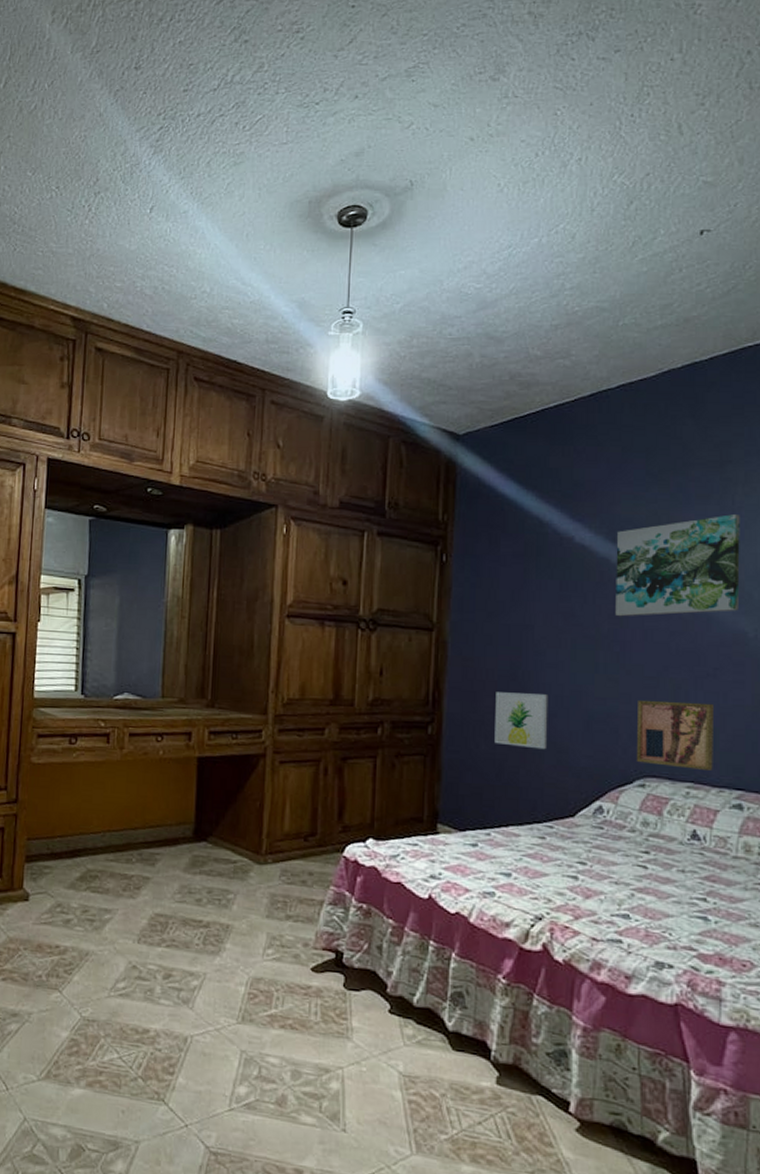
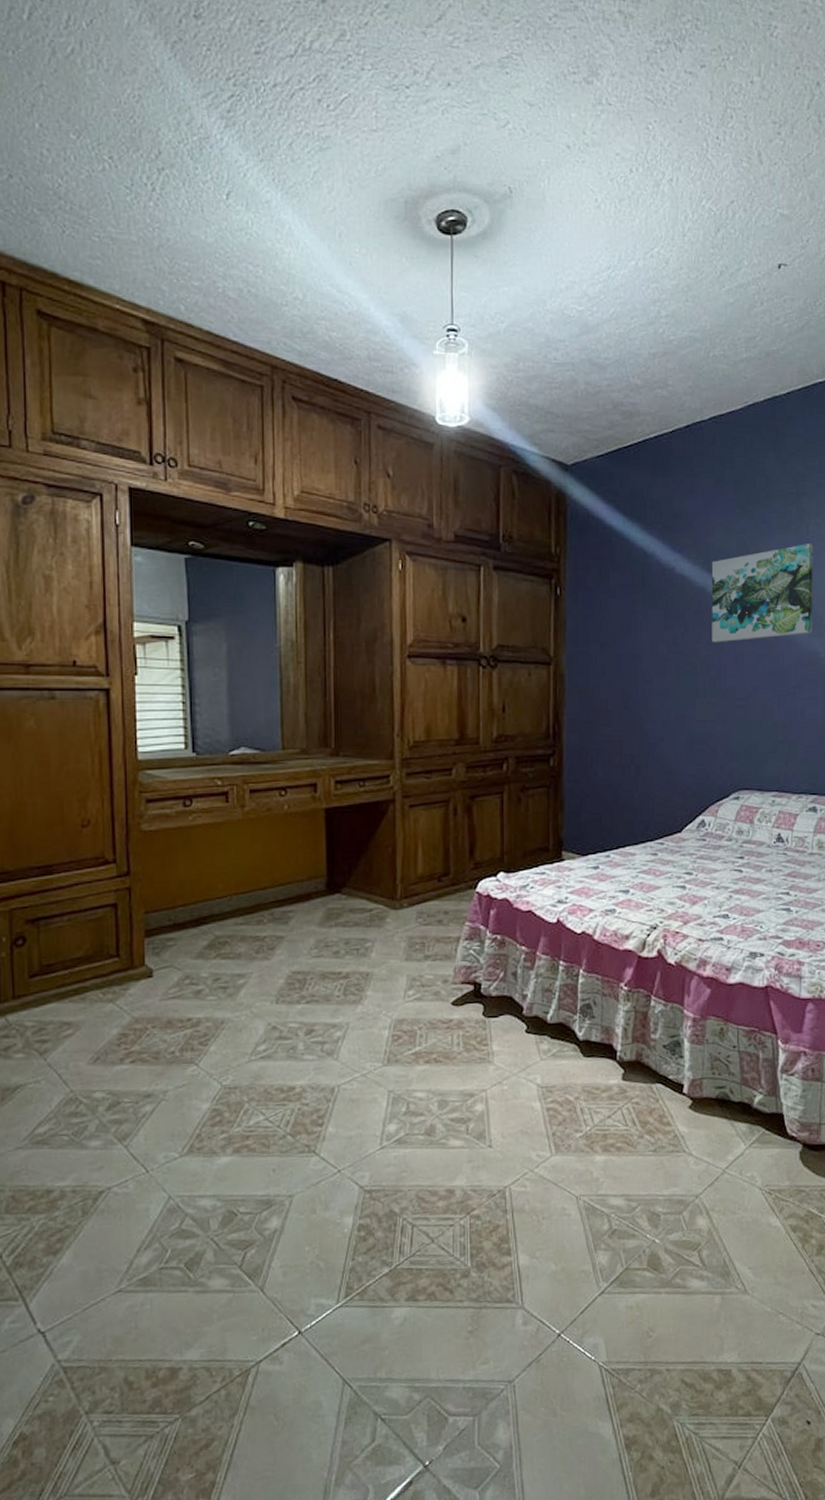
wall art: present [494,692,548,750] -> none [610,720,657,773]
wall art: present [636,699,715,770] -> none [731,719,794,780]

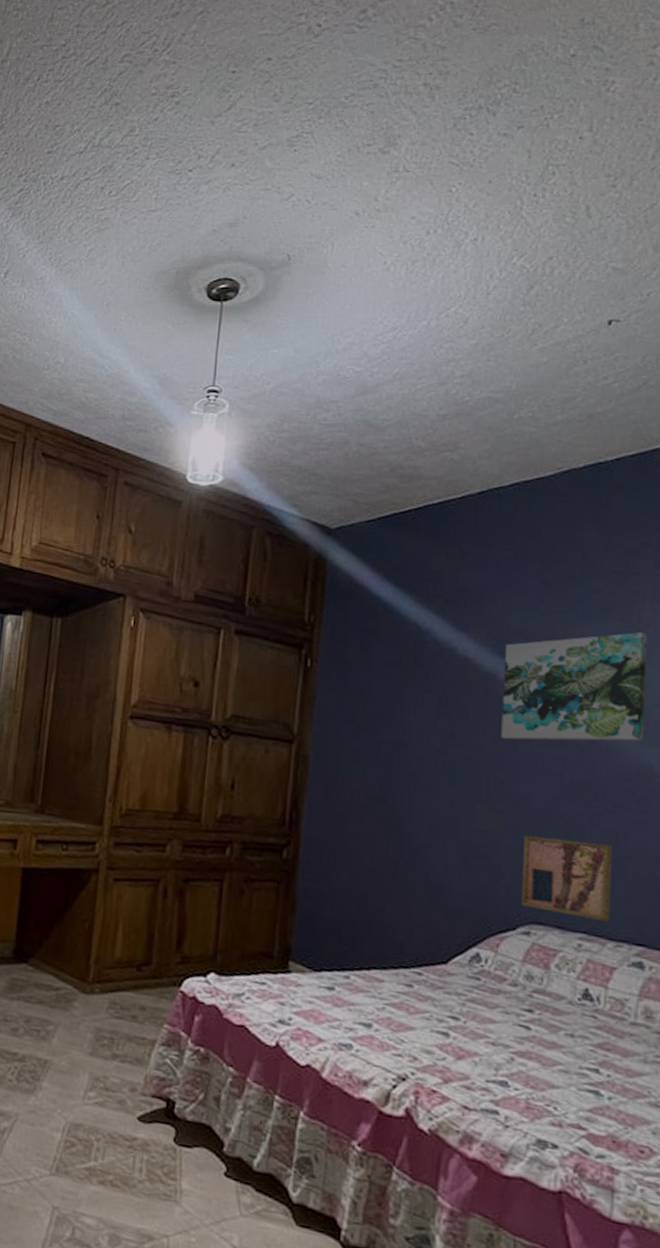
wall art: none [731,719,794,780] -> present [520,834,613,921]

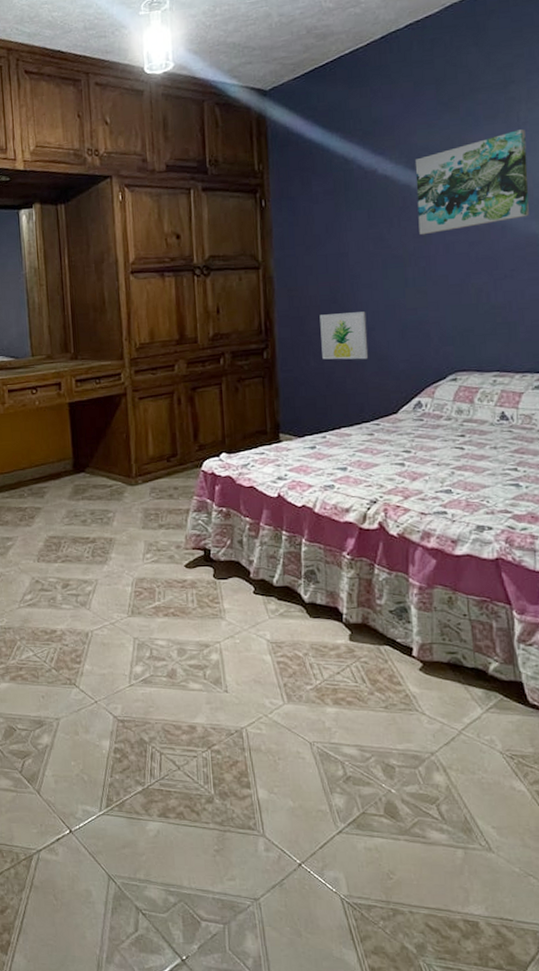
wall art: none [358,816,422,885] -> present [319,311,369,360]
wall art: present [520,834,613,921] -> none [445,301,516,361]

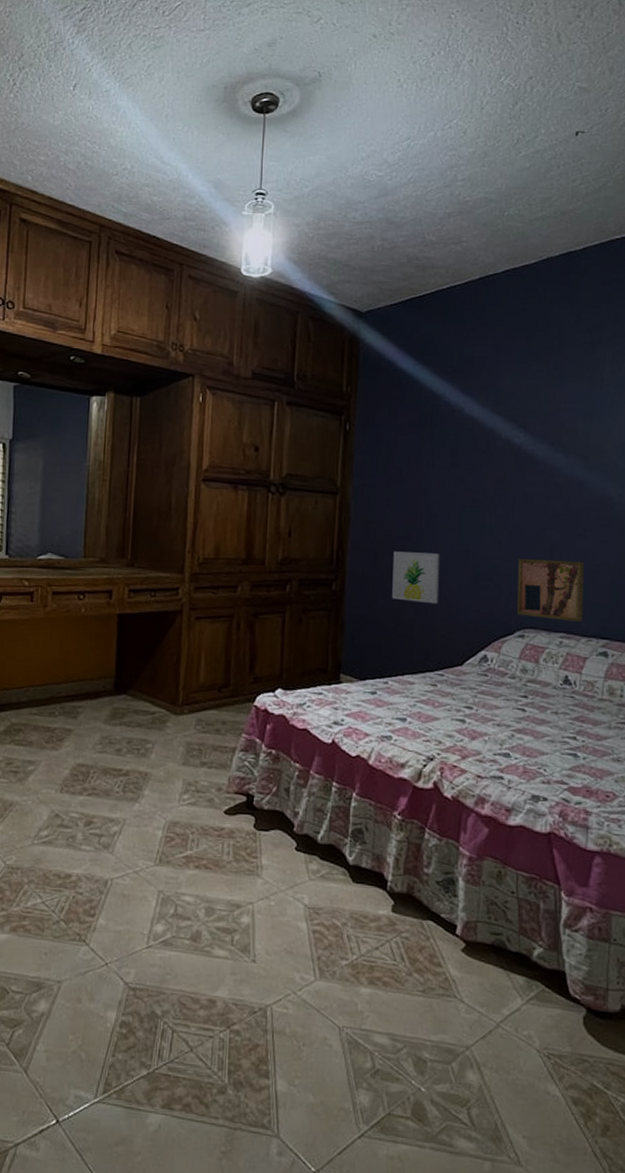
wall art: present [415,129,529,236] -> none [499,391,607,483]
wall art: none [445,301,516,361] -> present [516,558,585,622]

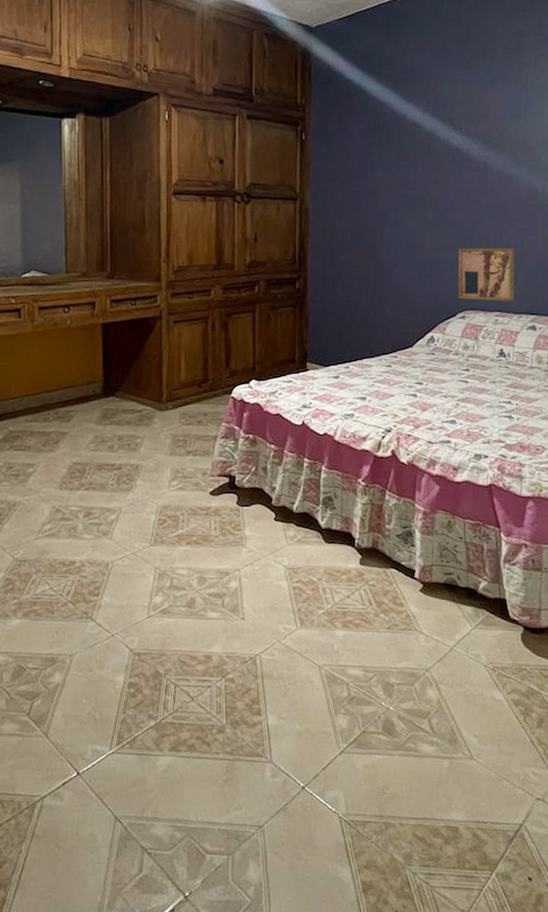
wall art: present [392,551,440,604] -> none [349,249,391,294]

